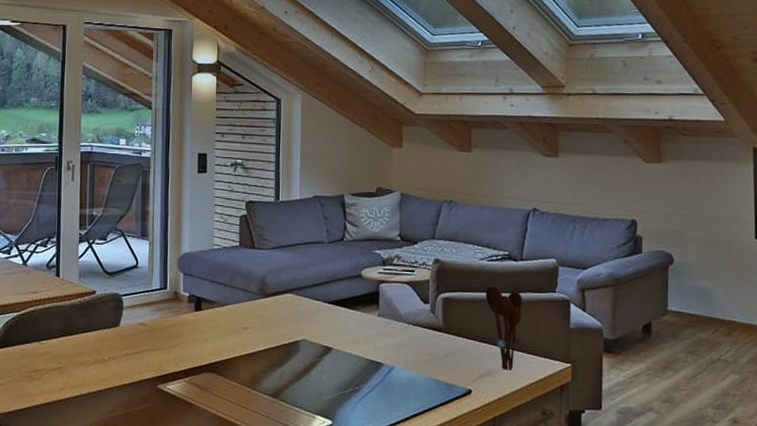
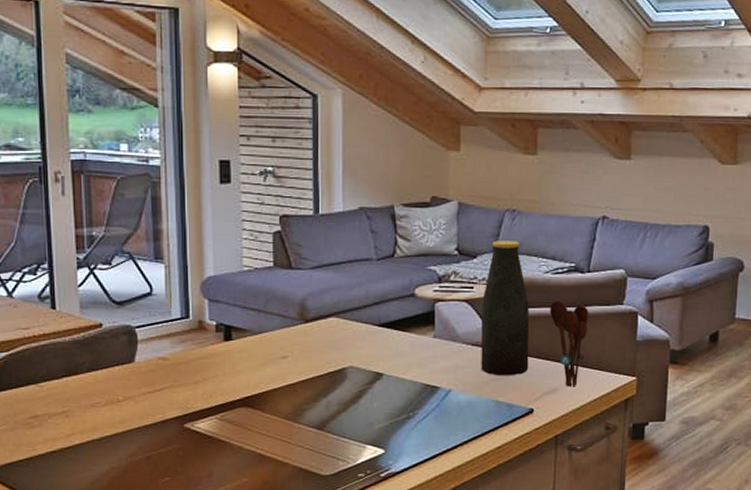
bottle: none [421,228,467,357] -> present [481,241,530,376]

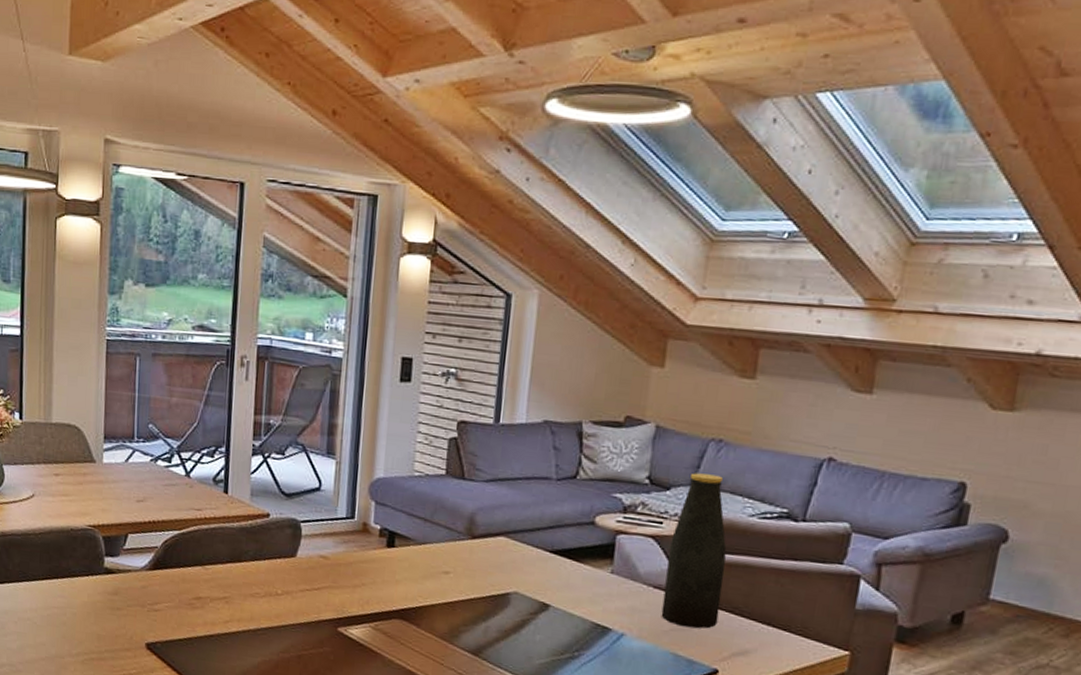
utensil holder: present [549,300,589,388] -> none [750,548,799,654]

